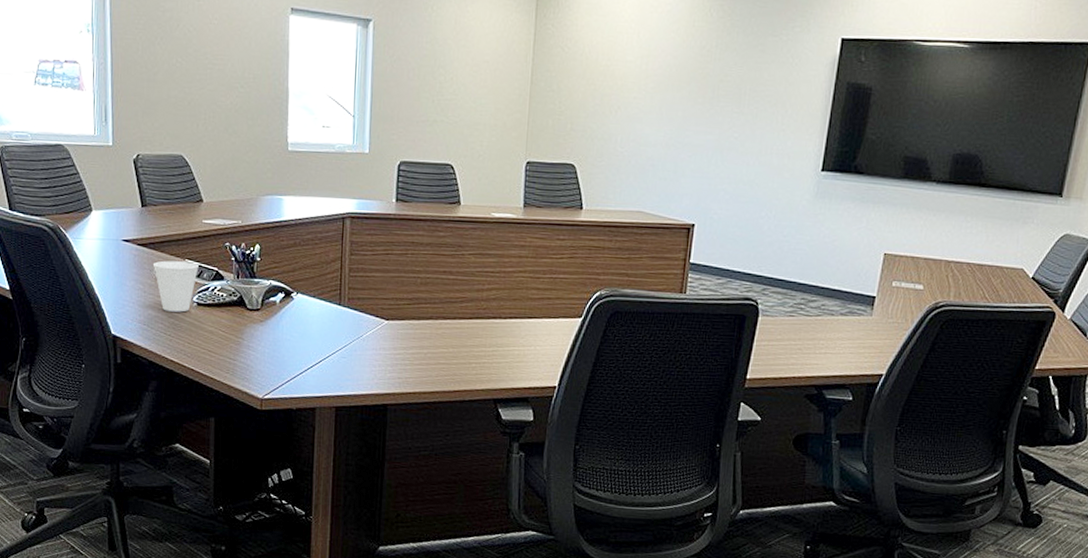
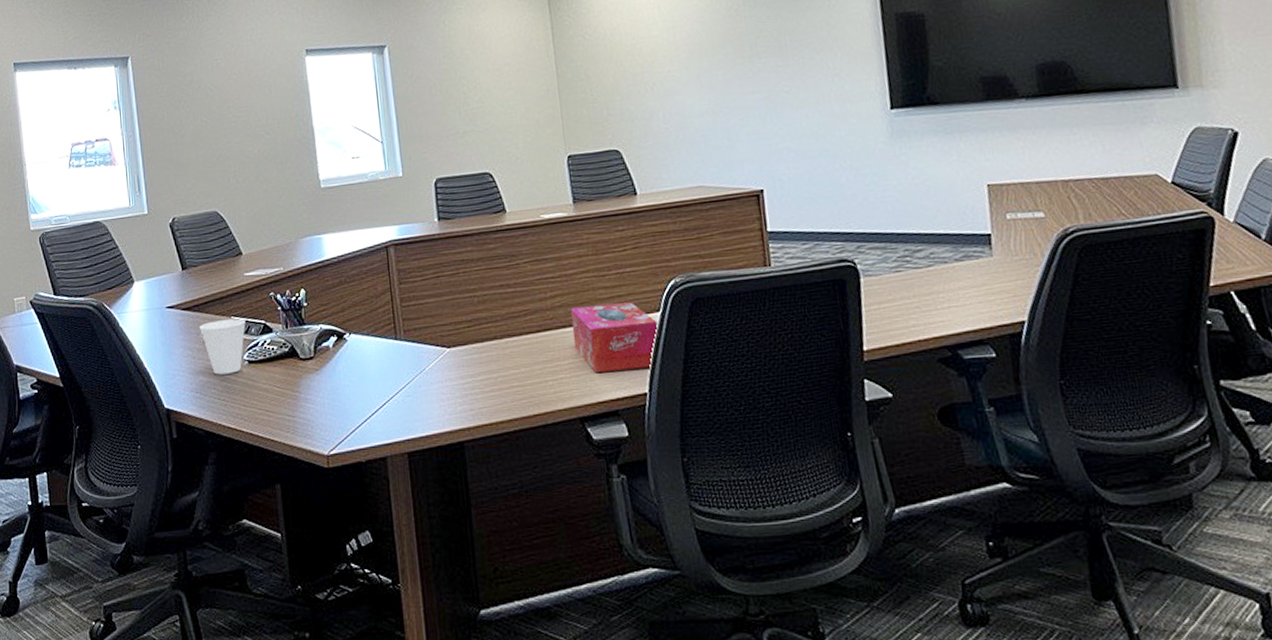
tissue box: none [500,302,578,365] -> present [571,302,659,372]

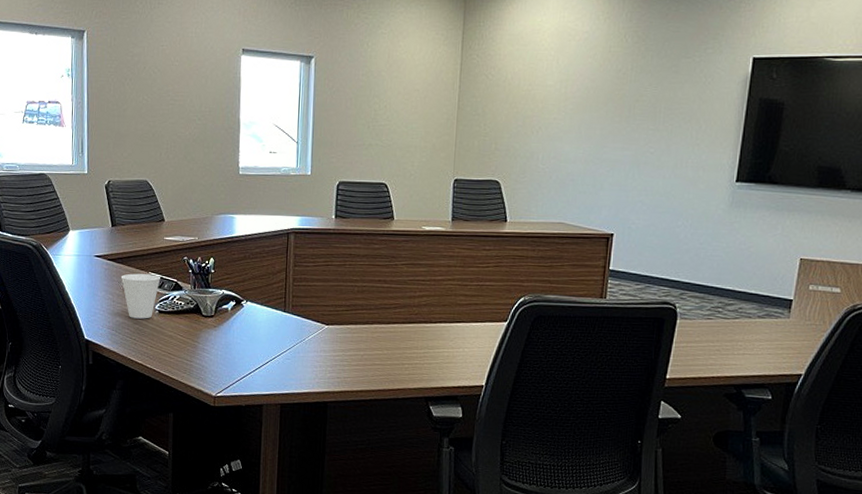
tissue box: present [571,302,659,372] -> none [431,308,503,366]

